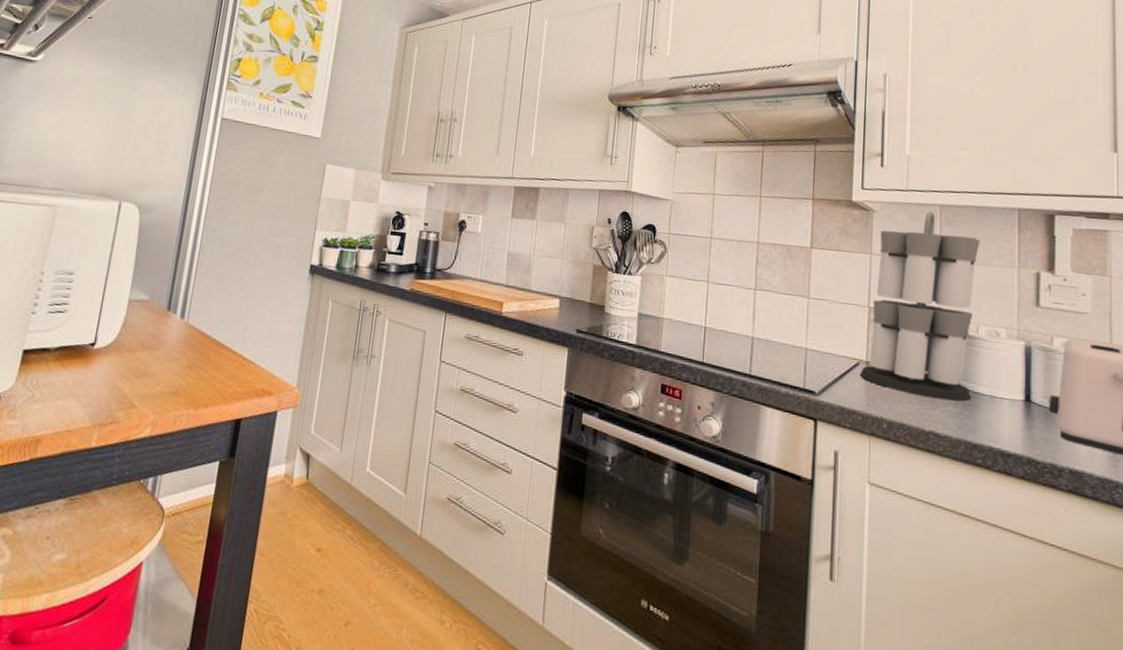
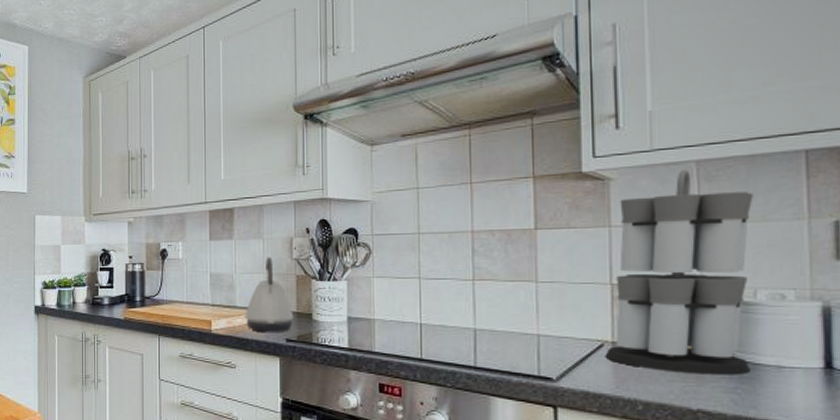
kettle: none [538,242,587,323] -> present [245,257,294,333]

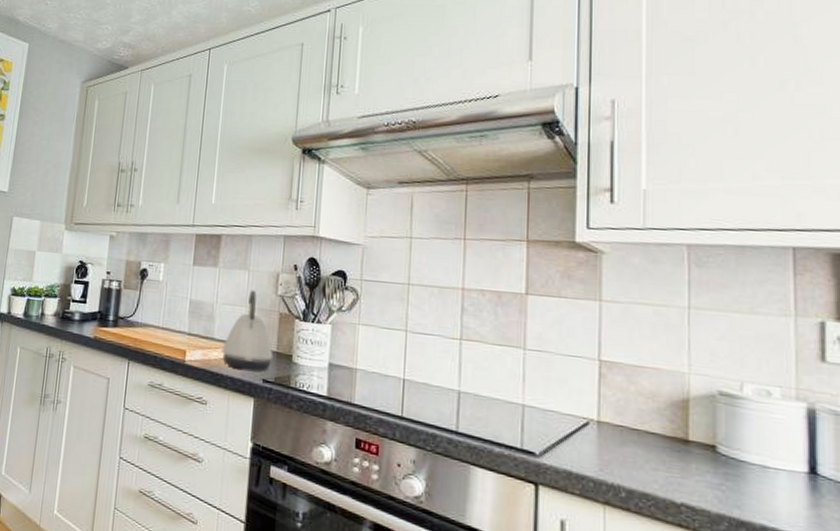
spice rack: present [604,170,754,375] -> none [589,252,742,471]

